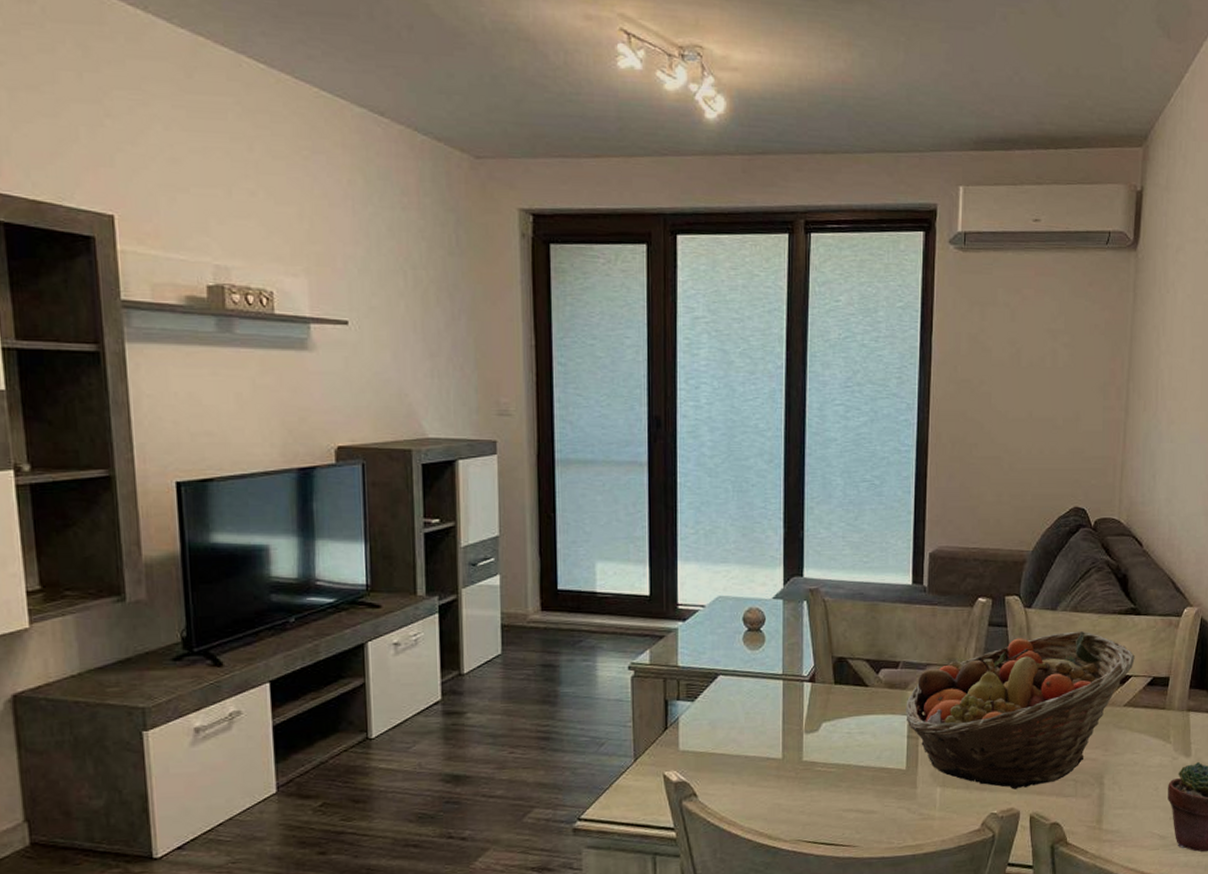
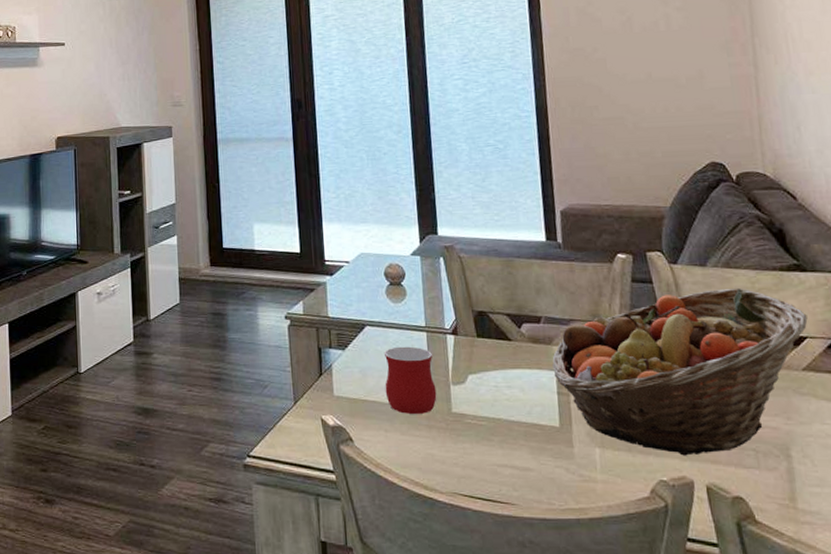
mug: none [735,695,789,765] -> present [383,346,437,414]

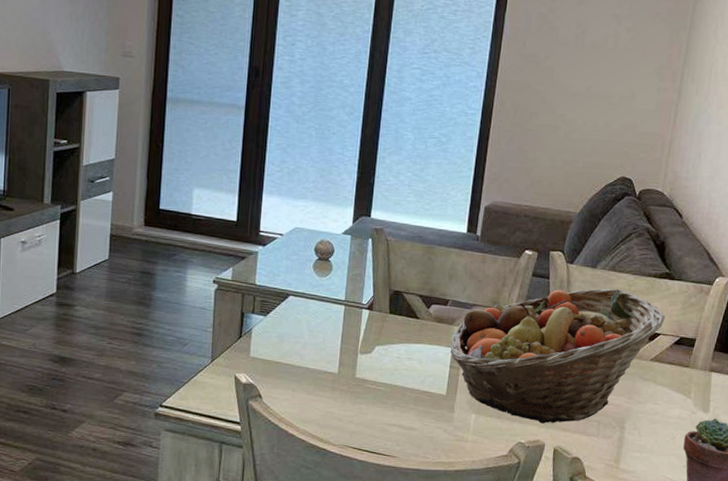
mug: present [383,346,437,414] -> none [298,316,348,377]

